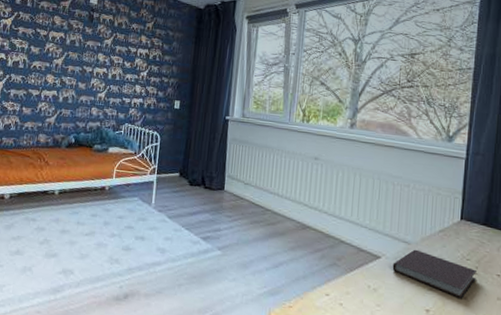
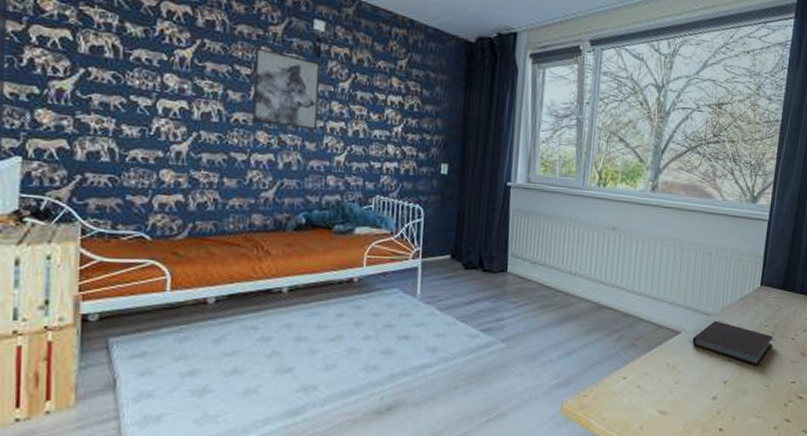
wall art: none [45,16,93,74] -> present [252,47,321,131]

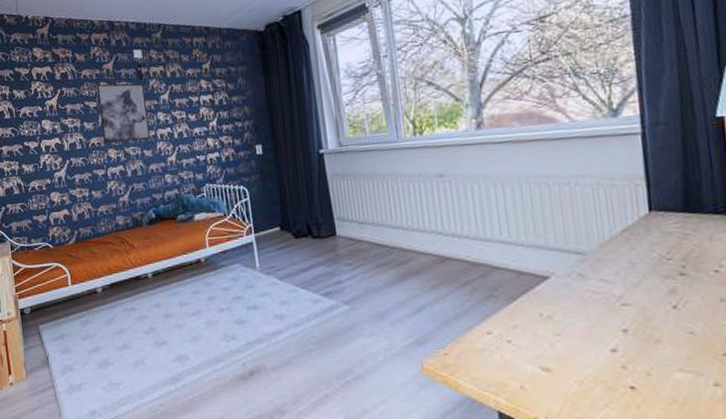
notebook: present [692,320,773,366] -> none [566,259,685,309]

